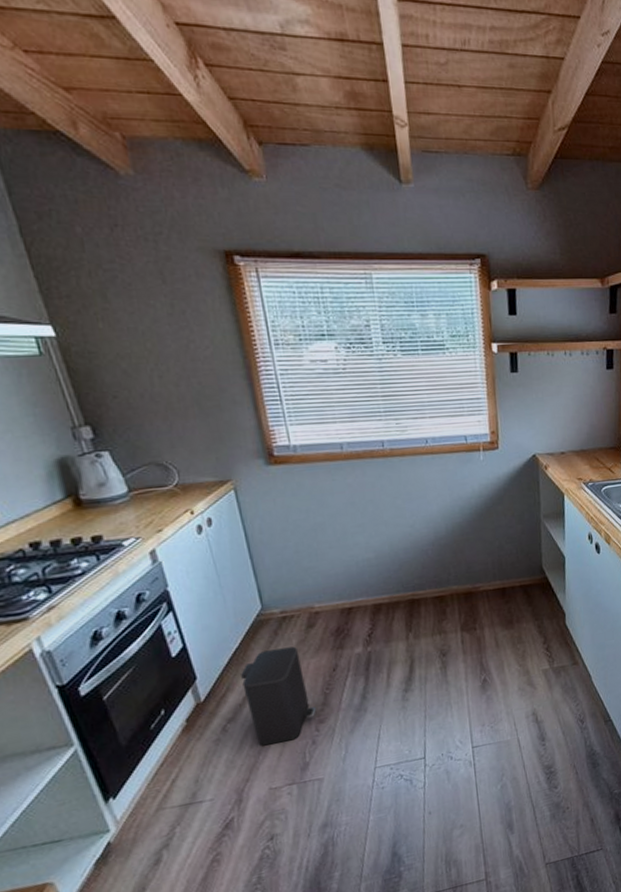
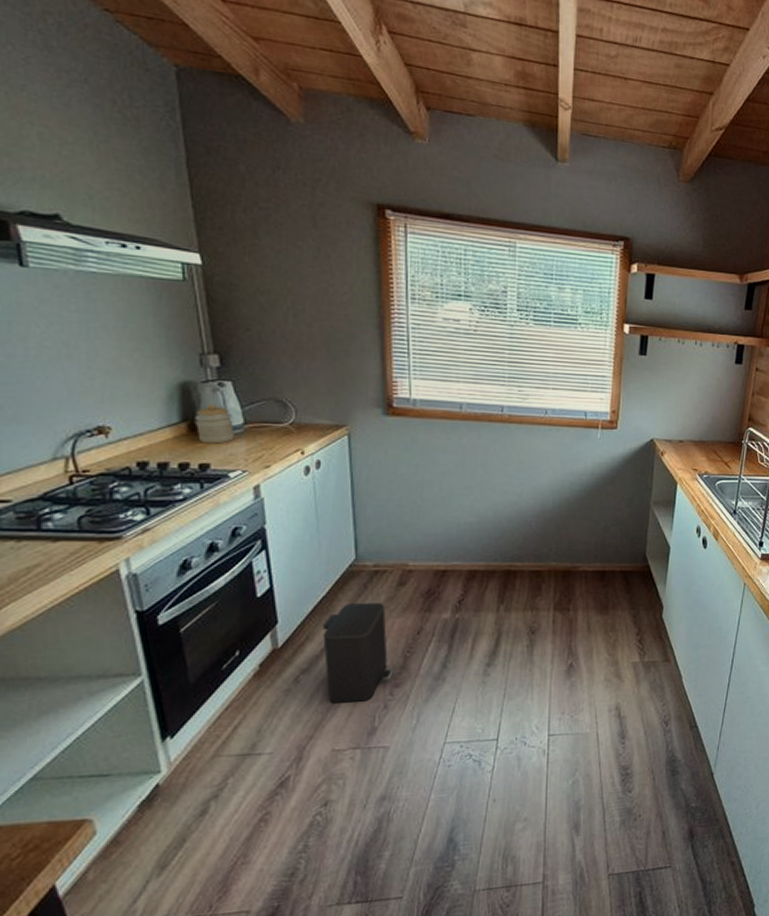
jar: none [78,475,122,516] -> present [194,403,235,444]

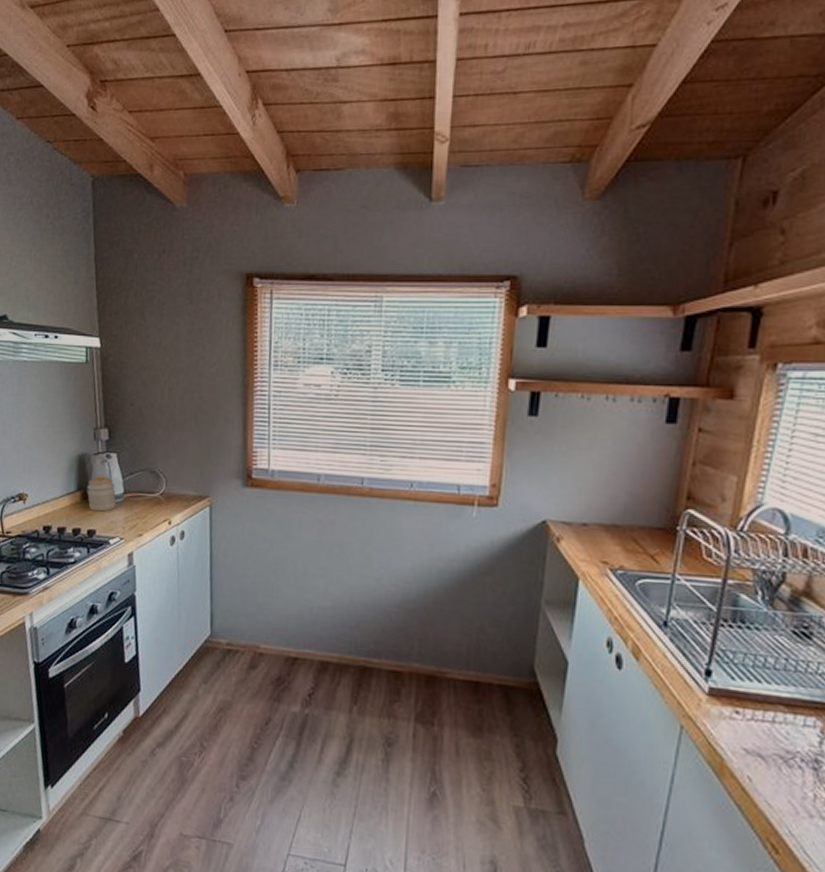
pedal bin: present [323,603,394,704] -> none [177,681,241,789]

